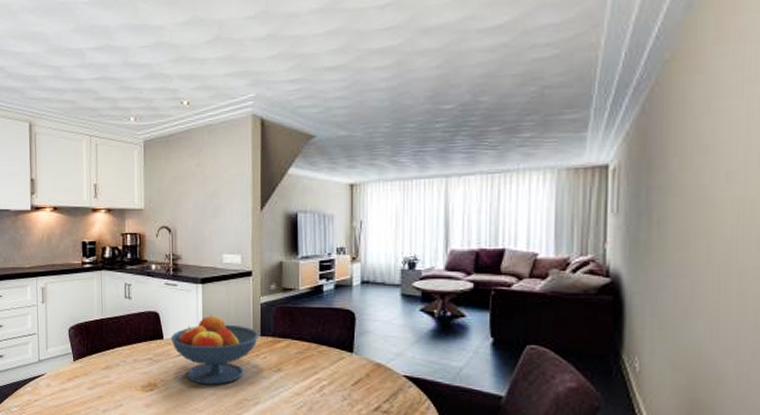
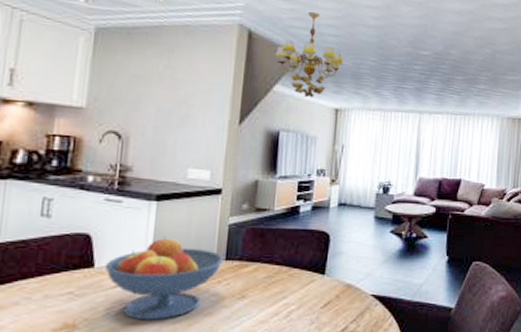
chandelier: none [287,86,354,176] -> present [275,11,343,98]

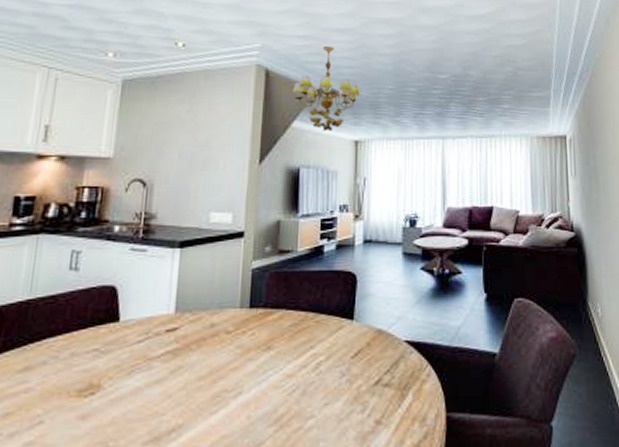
fruit bowl: present [105,236,224,320] -> none [130,285,248,378]

